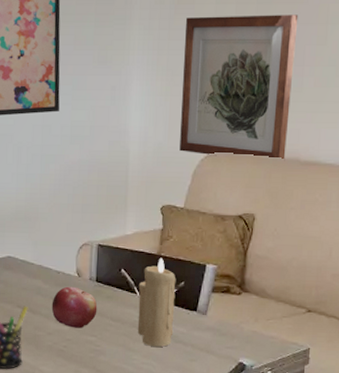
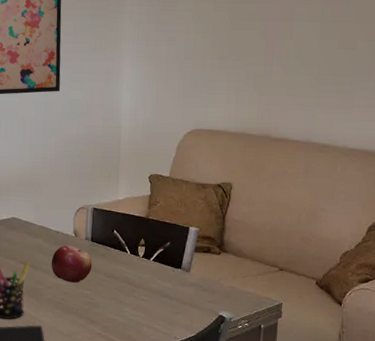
candle: present [137,257,176,347] -> none [128,220,163,300]
wall art: present [179,14,299,161] -> none [165,12,268,138]

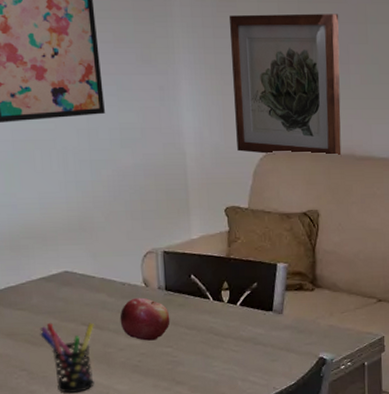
wall art: none [165,12,268,138] -> present [230,13,342,157]

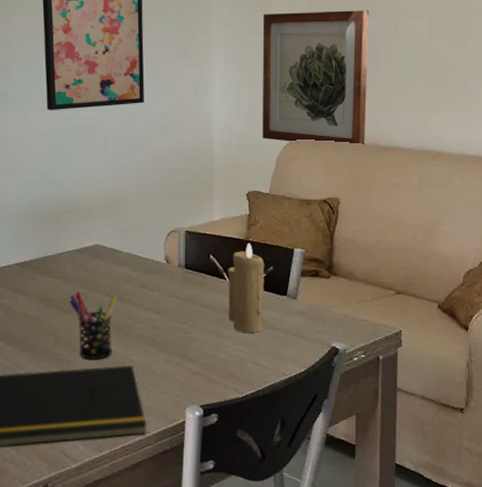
fruit: present [119,297,170,341] -> none [141,273,187,316]
candle: none [210,260,252,351] -> present [227,242,265,333]

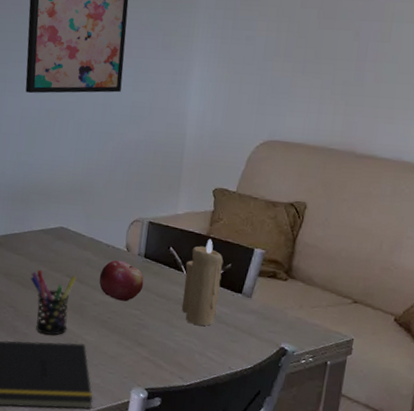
fruit: none [141,273,187,316] -> present [99,260,144,302]
wall art: present [262,10,370,147] -> none [235,8,364,153]

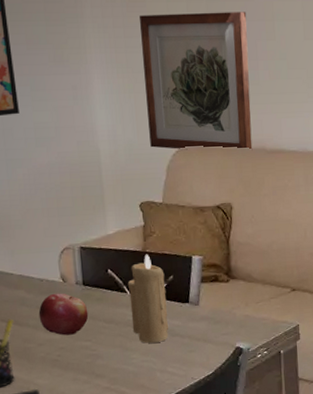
wall art: none [235,8,364,153] -> present [140,12,253,151]

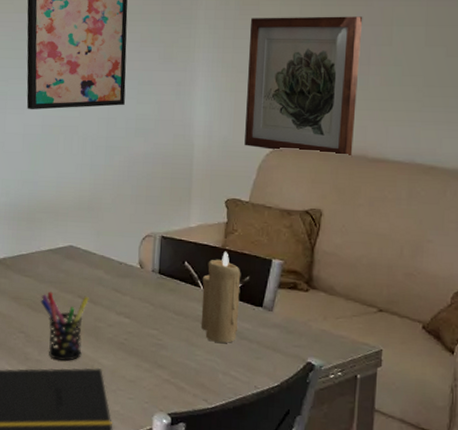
fruit: present [38,293,89,336] -> none [112,277,160,321]

